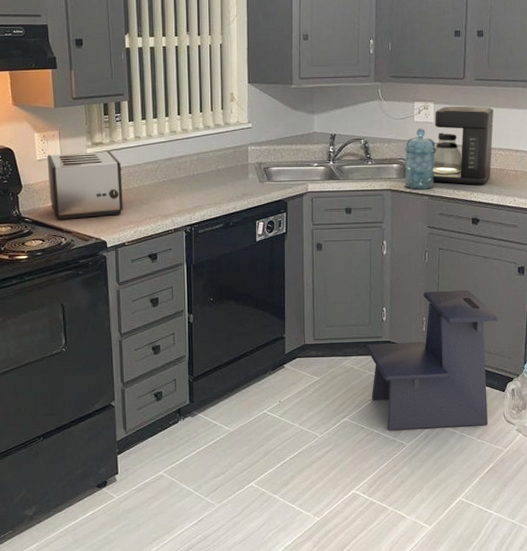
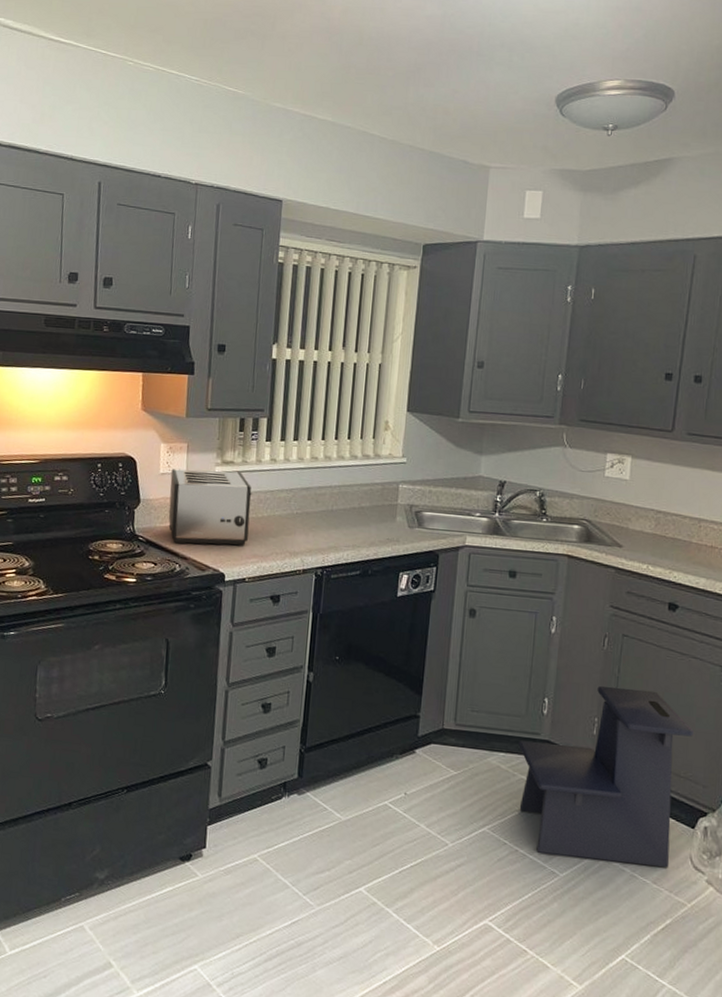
canister: present [404,128,437,189] -> none [585,485,630,561]
coffee maker: present [433,106,494,185] -> none [622,462,708,563]

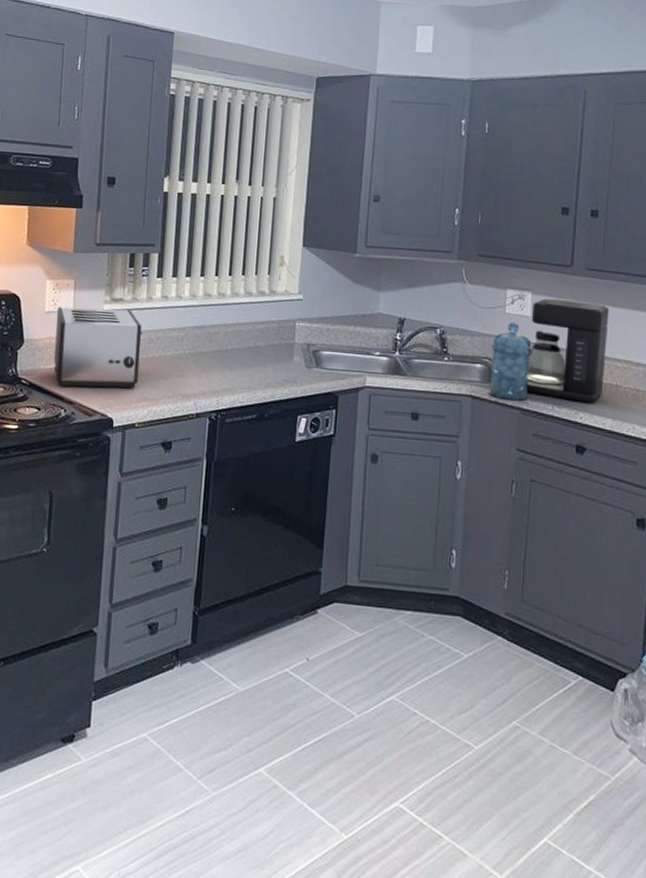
step stool: present [518,686,694,868] -> none [426,536,608,737]
canister: none [585,485,630,561] -> present [489,322,533,401]
coffee maker: none [622,462,708,563] -> present [526,298,609,403]

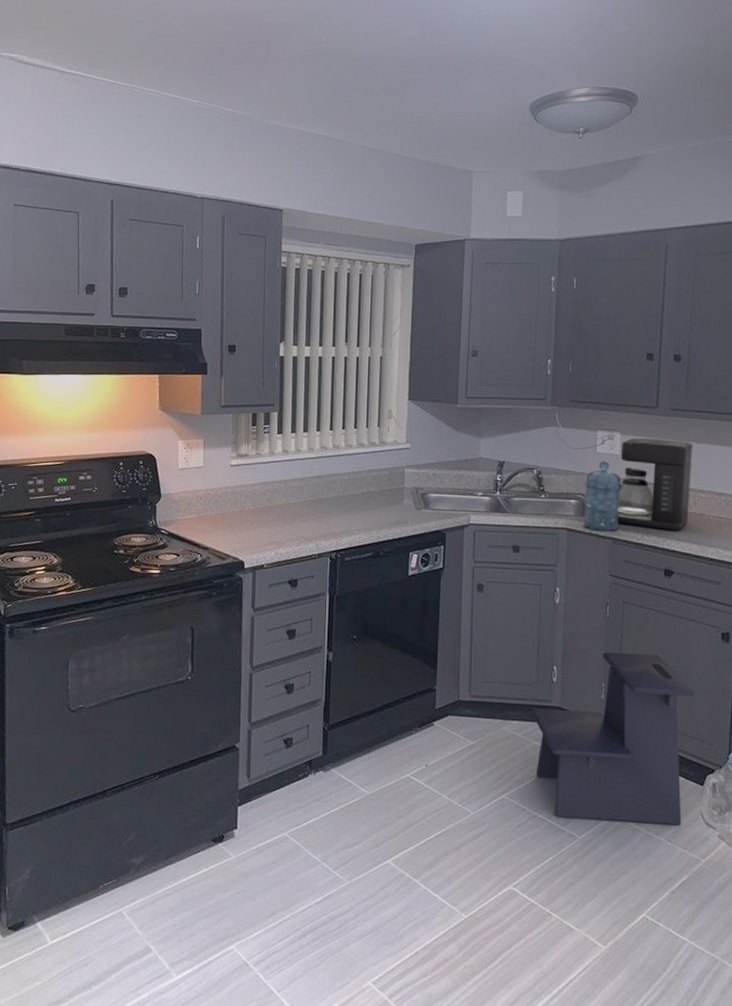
toaster: present [53,307,142,389] -> none [188,463,267,535]
step stool: none [426,536,608,737] -> present [531,652,696,826]

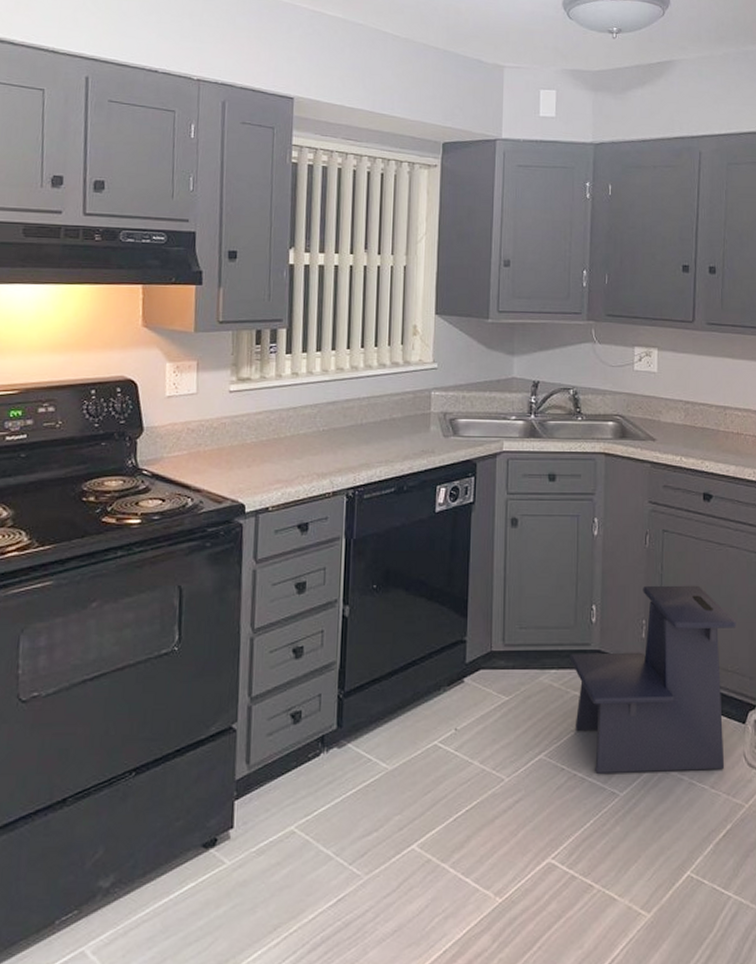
canister: present [583,460,623,531] -> none [621,378,661,454]
coffee maker: present [617,437,693,531] -> none [656,353,729,452]

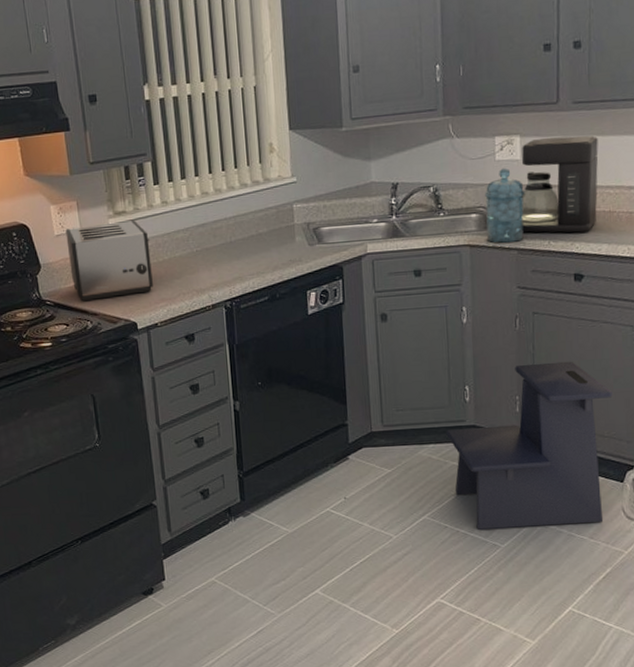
toaster: none [177,388,273,475] -> present [65,219,153,302]
canister: none [621,378,661,454] -> present [485,167,526,243]
coffee maker: none [656,353,729,452] -> present [521,135,599,233]

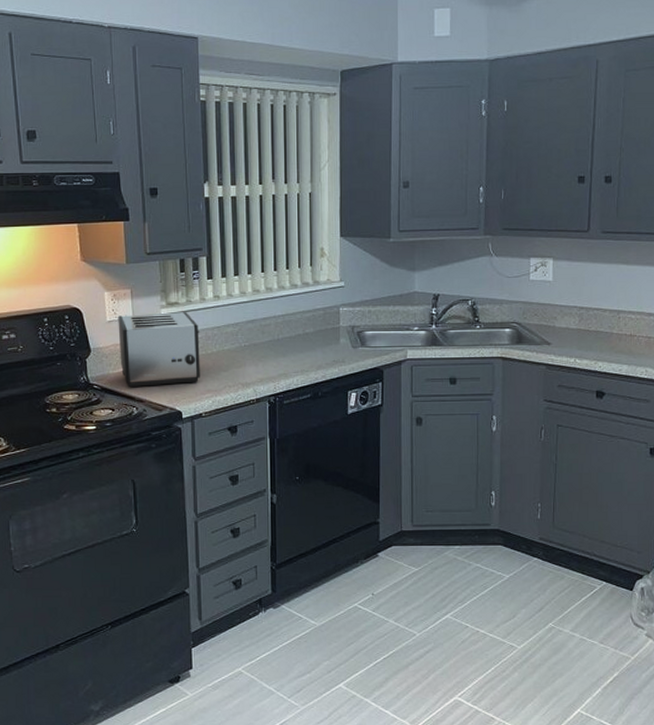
step stool: present [446,361,613,530] -> none [471,473,626,630]
canister: present [485,167,526,243] -> none [518,287,556,358]
coffee maker: present [521,135,599,233] -> none [551,262,623,353]

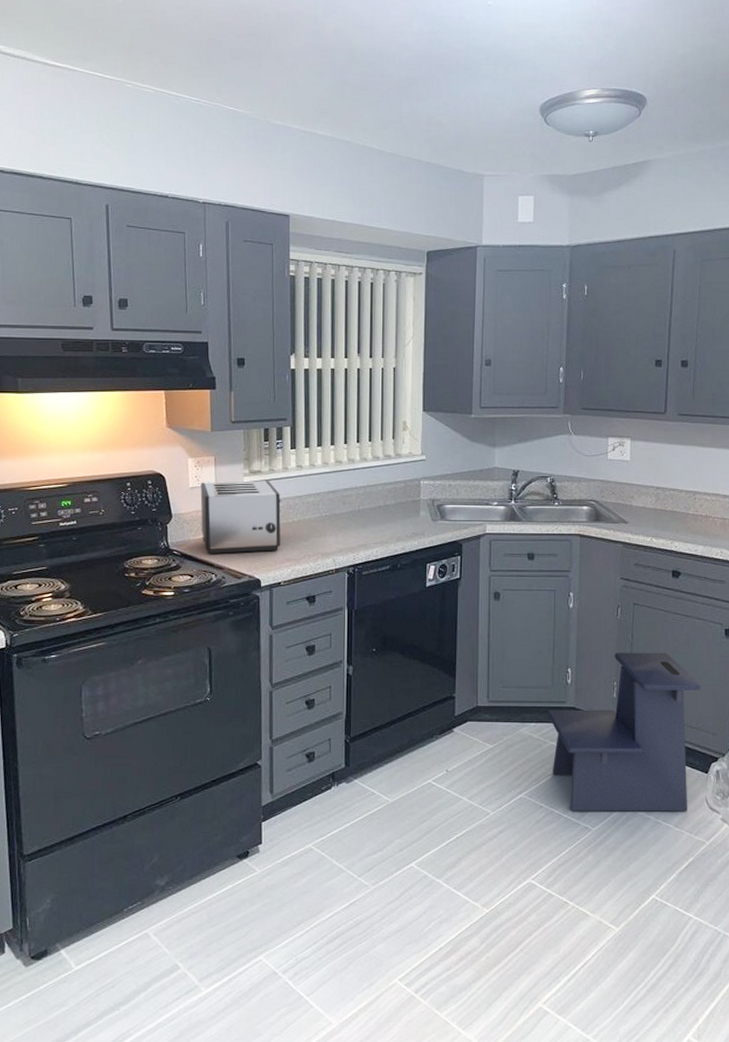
step stool: none [471,473,626,630] -> present [547,652,701,812]

